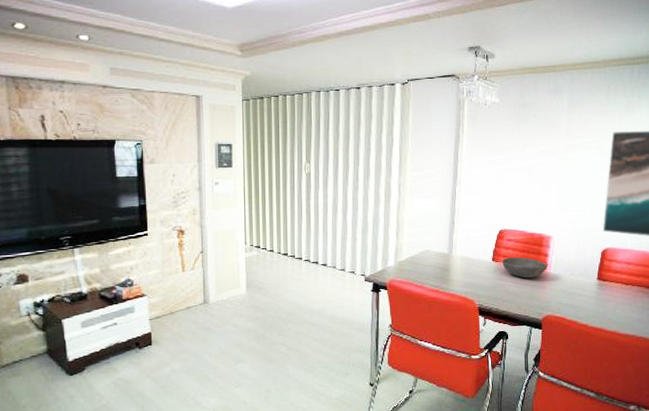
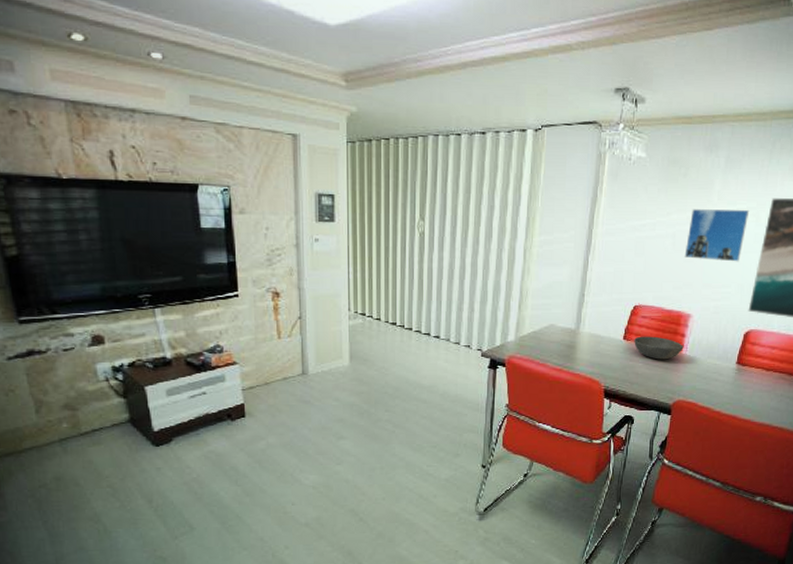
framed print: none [540,142,594,188] -> present [684,209,750,262]

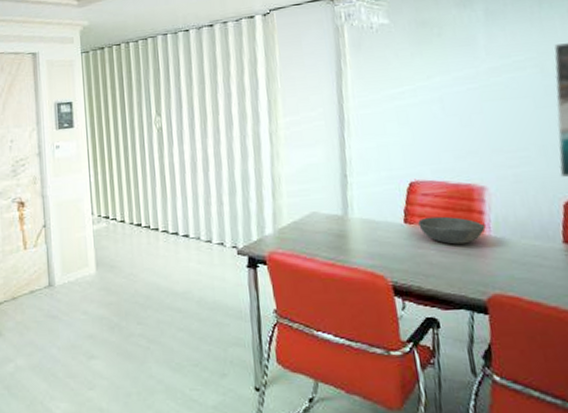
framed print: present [684,209,750,262] -> none [456,60,533,123]

